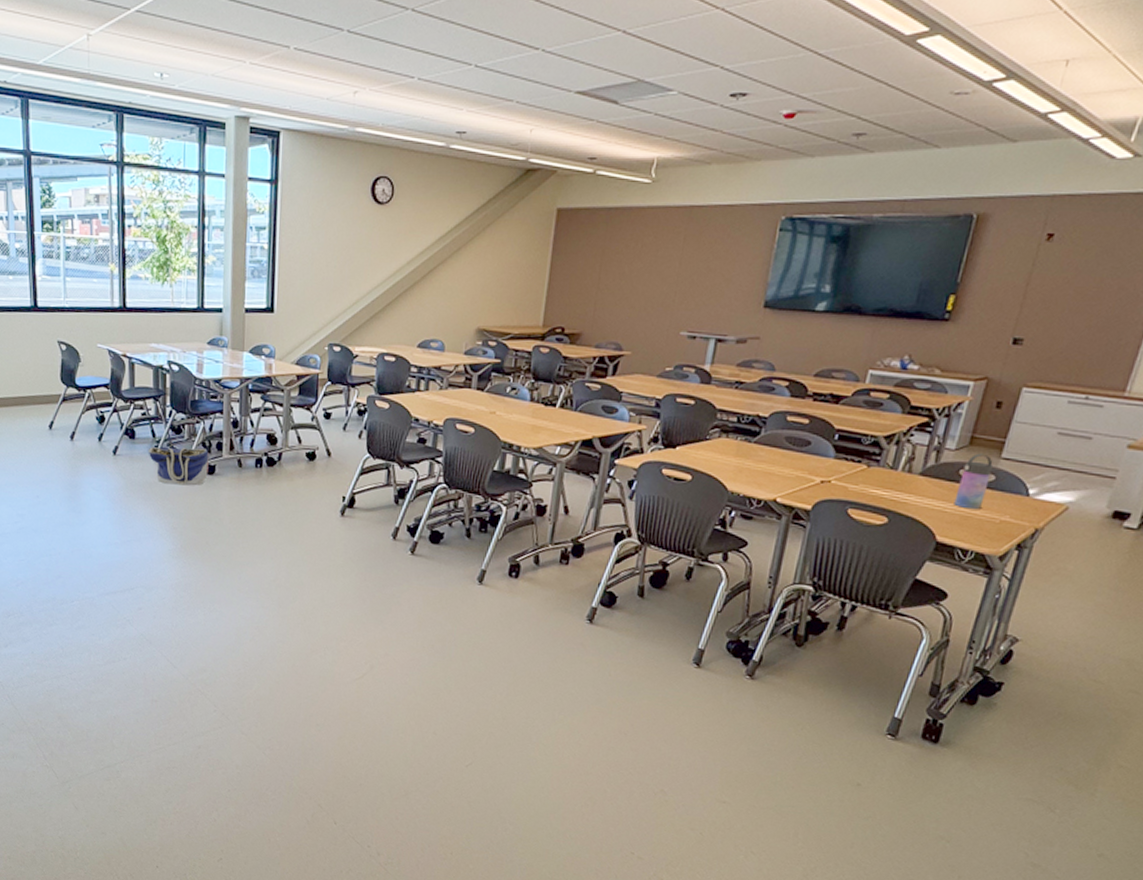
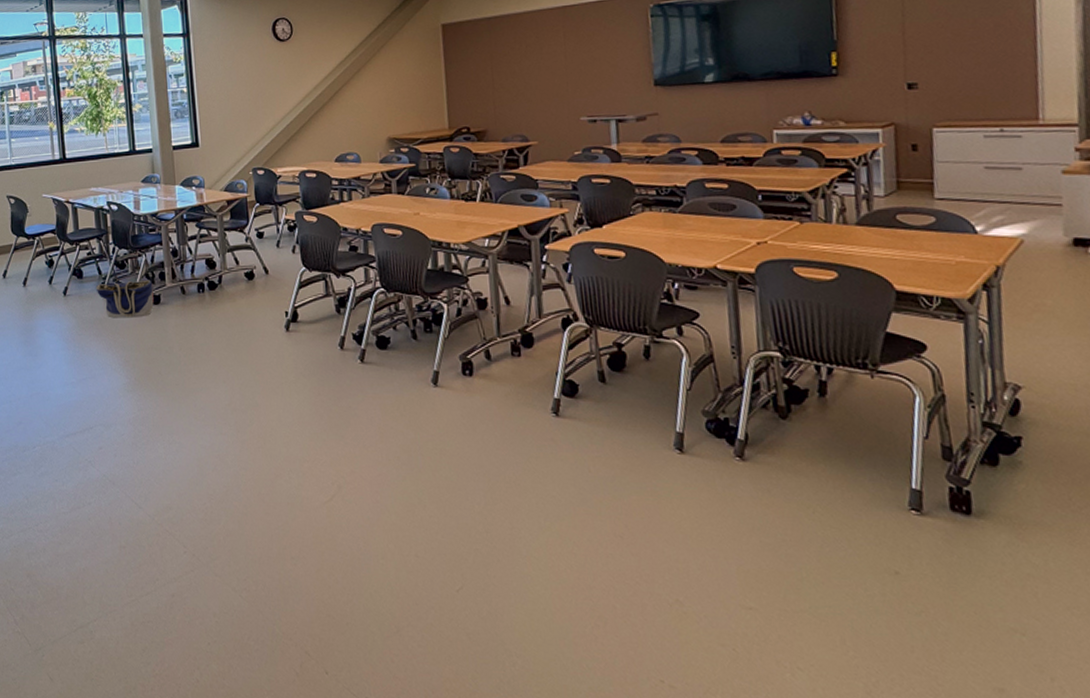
water bottle: present [953,453,993,510] -> none [899,196,932,254]

